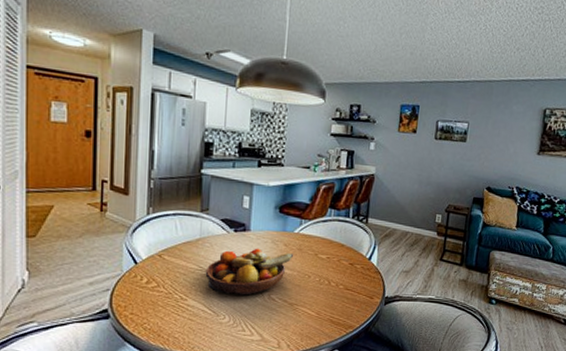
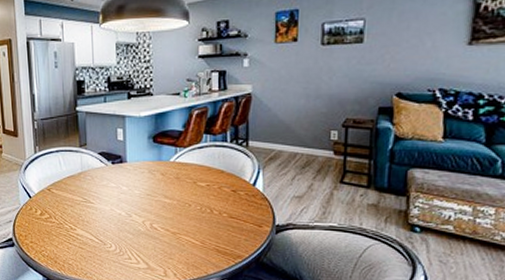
fruit bowl: present [205,248,293,296] -> none [89,178,171,225]

